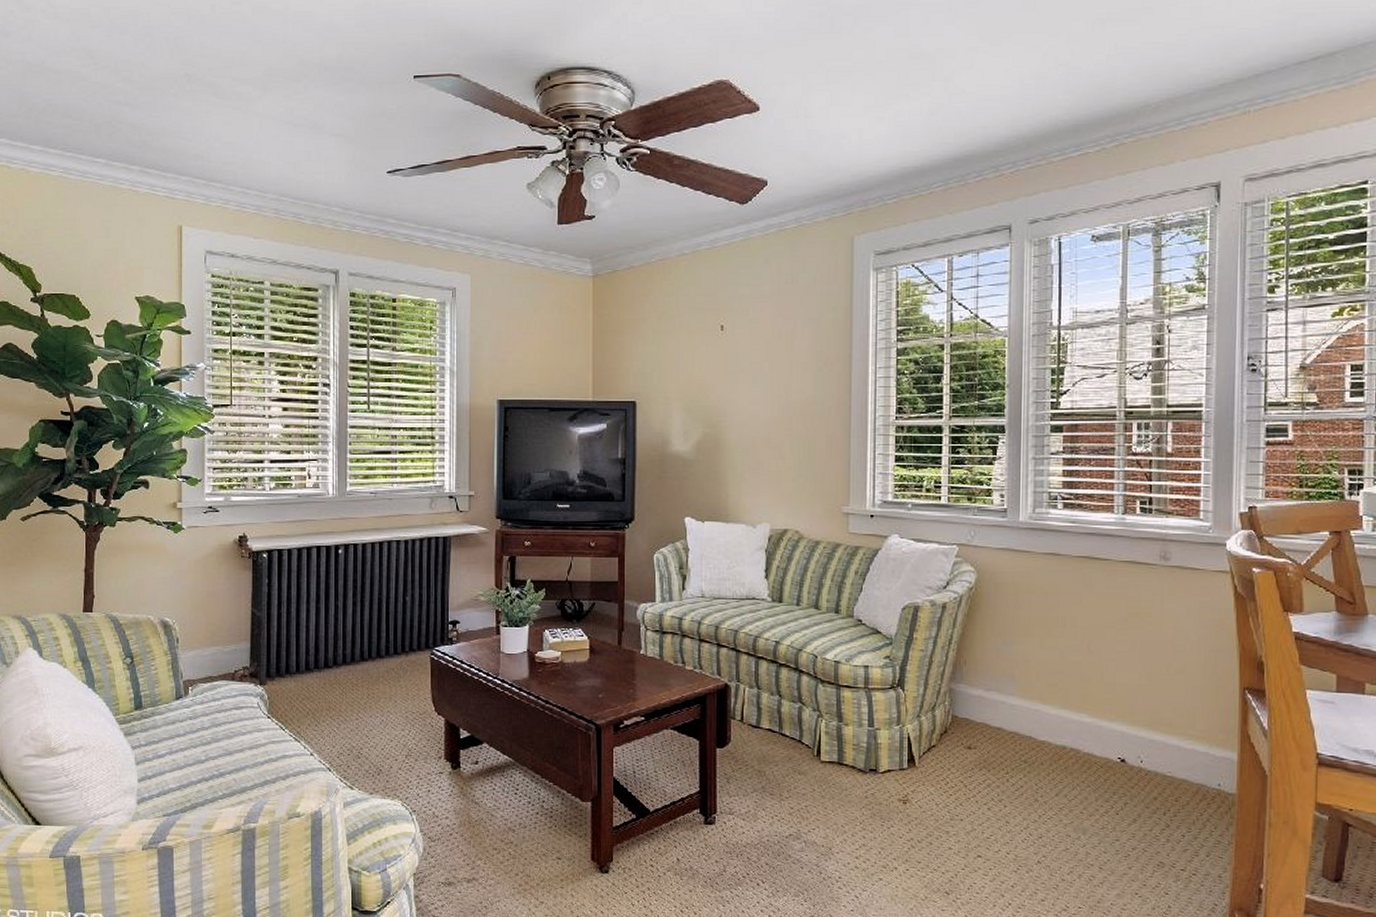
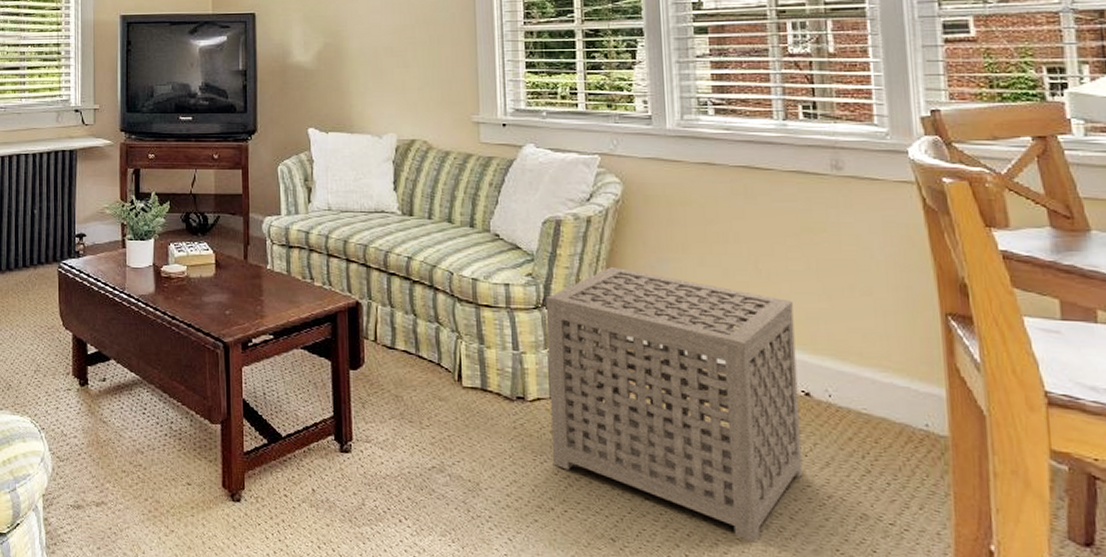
side table: none [898,650,1117,891] -> present [545,267,803,543]

